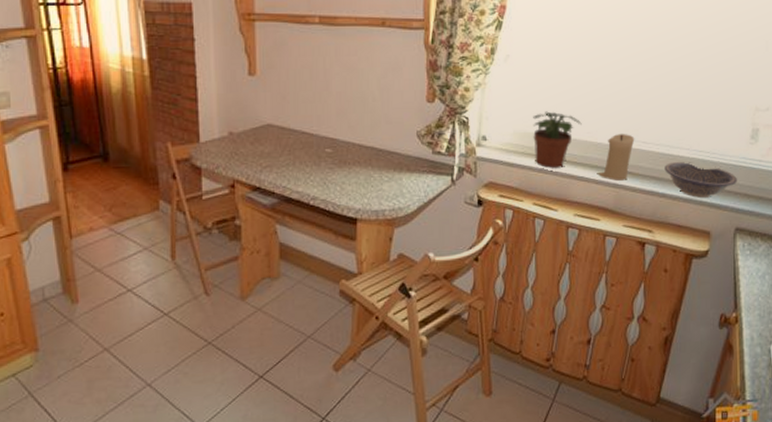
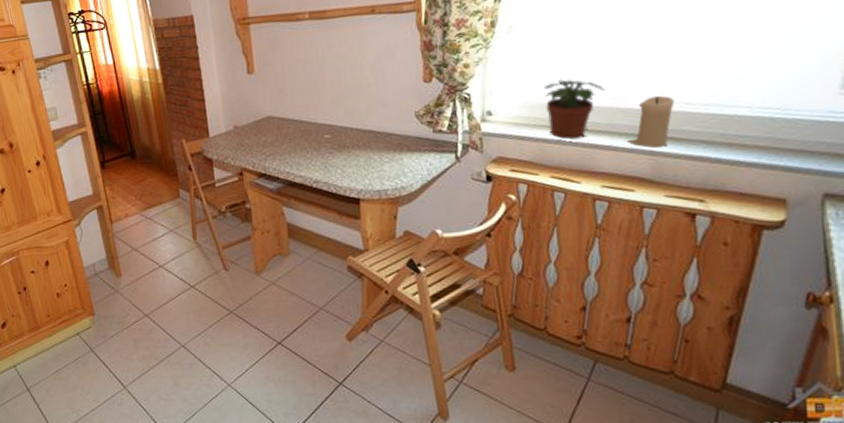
decorative bowl: present [664,162,737,199] -> none [717,121,823,162]

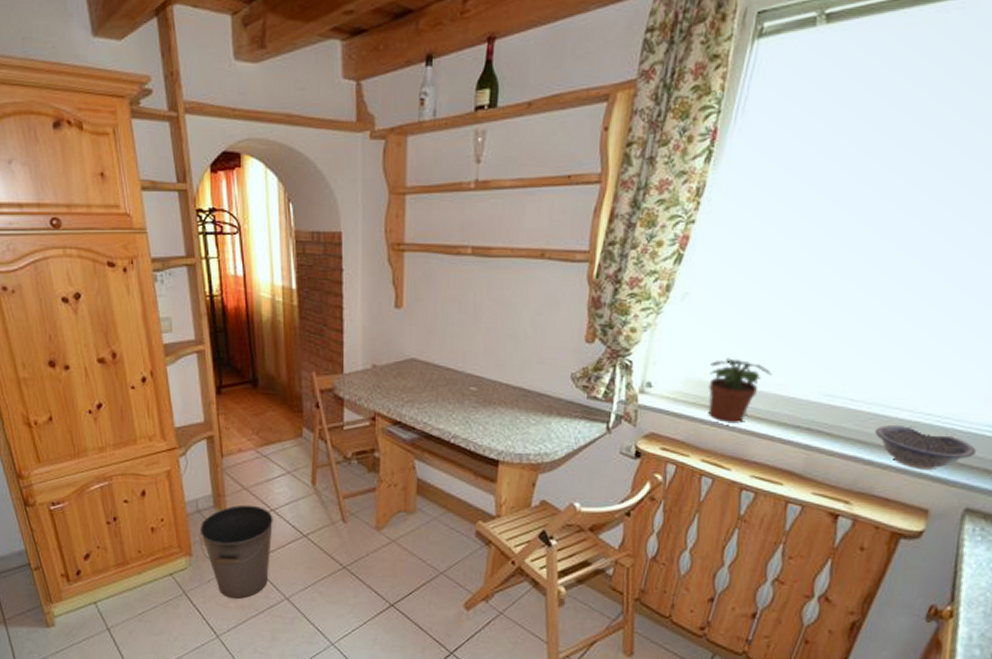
bucket: none [98,263,164,350] -> present [199,504,273,599]
candle: present [629,96,675,149] -> none [786,388,840,443]
decorative bowl: none [717,121,823,162] -> present [875,425,976,471]

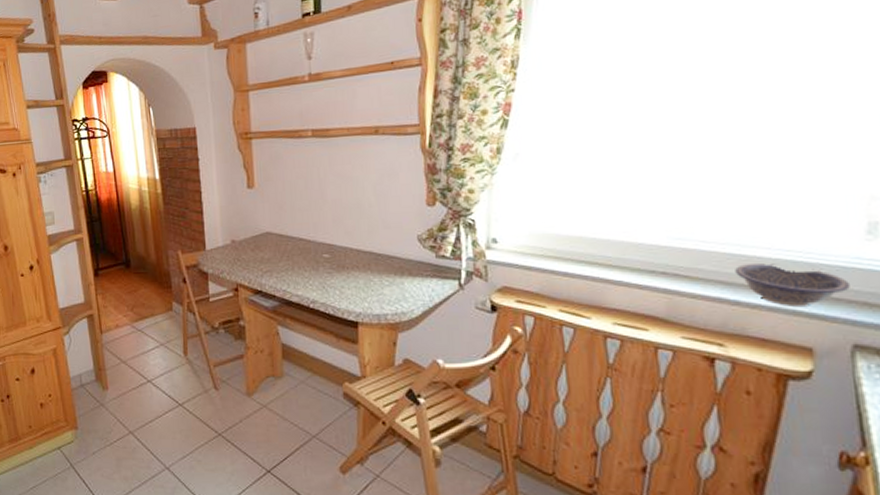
bucket: present [199,504,273,599] -> none [83,377,151,470]
potted plant: present [708,358,772,424] -> none [552,210,616,273]

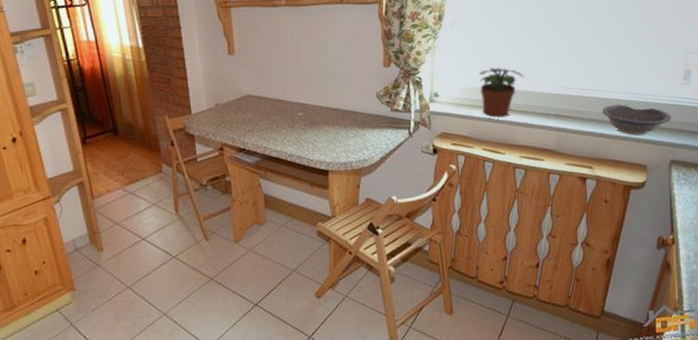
potted plant: none [552,210,616,273] -> present [479,67,524,119]

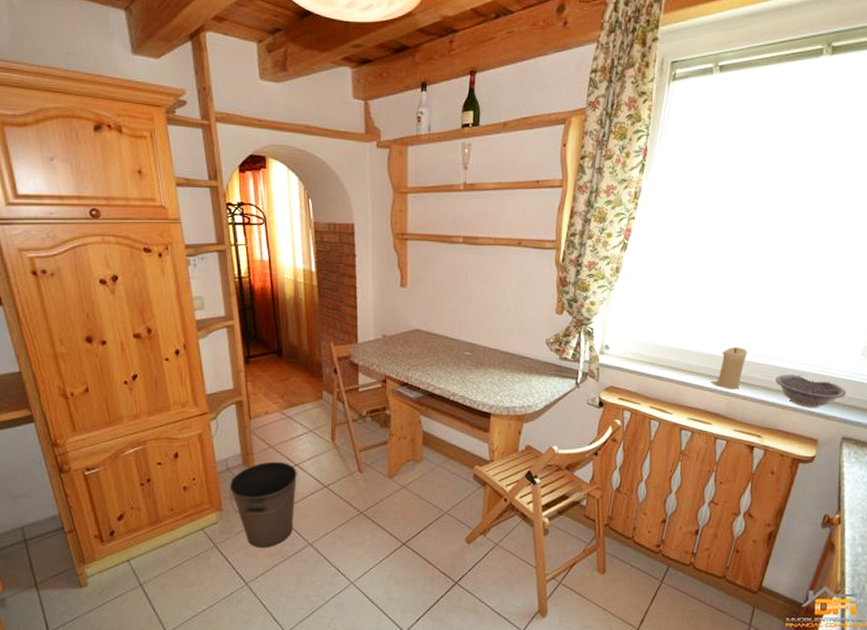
bucket: none [79,237,146,322] -> present [229,461,297,547]
potted plant: present [479,67,524,119] -> none [652,325,698,377]
candle: none [540,82,574,126] -> present [711,347,748,390]

